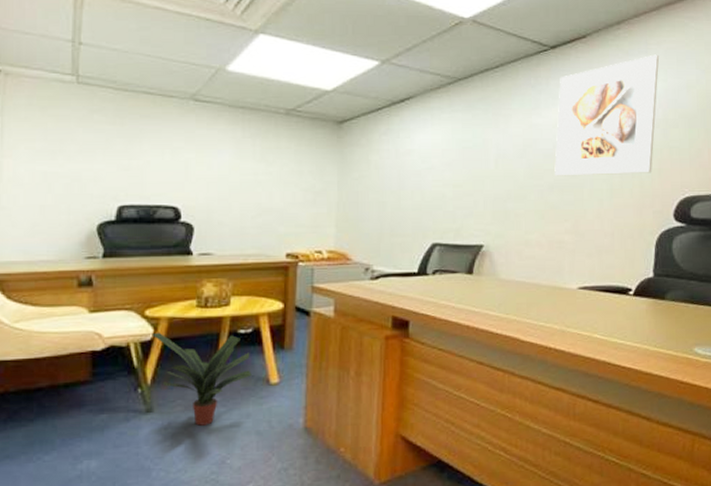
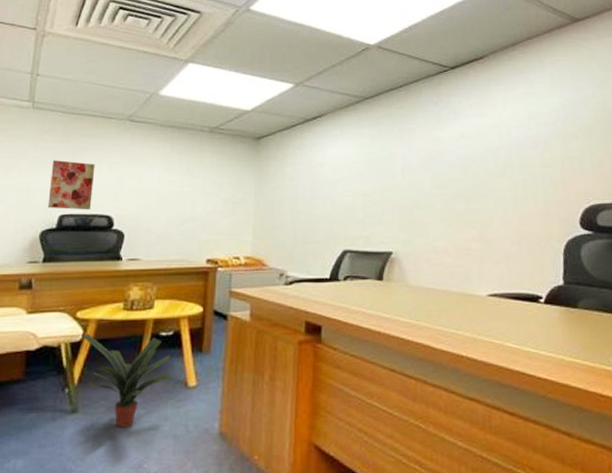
wall art: none [104,144,156,201] -> present [47,160,95,210]
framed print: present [554,54,660,176] -> none [458,72,555,186]

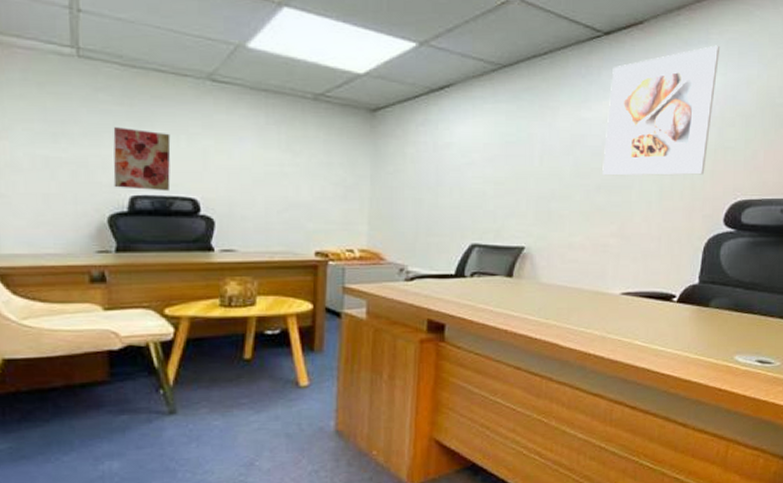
potted plant: present [81,333,171,428] -> none [172,332,280,428]
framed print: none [458,72,555,186] -> present [602,45,721,176]

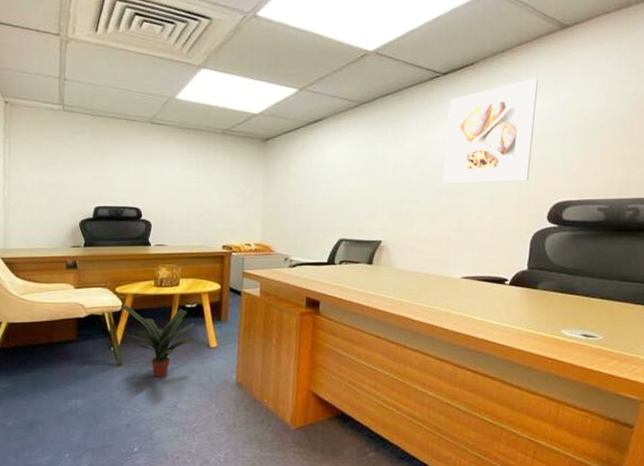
wall art: present [113,127,171,192] -> none [84,159,123,203]
potted plant: none [172,332,280,428] -> present [121,305,196,377]

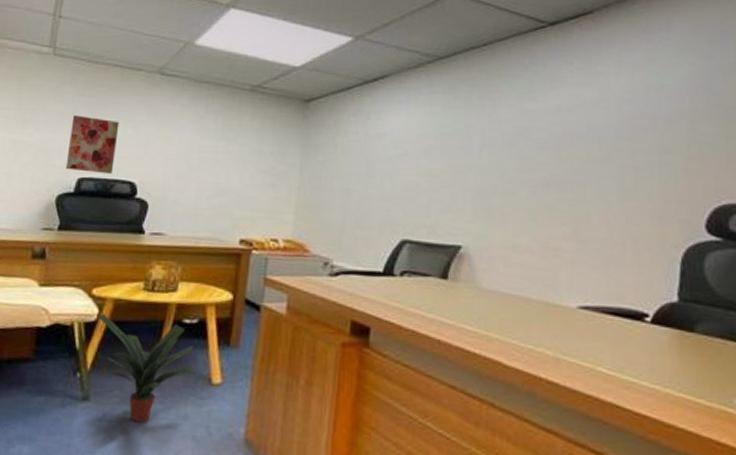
wall art: none [84,159,123,203] -> present [65,115,120,175]
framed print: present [443,78,539,184] -> none [551,33,686,173]

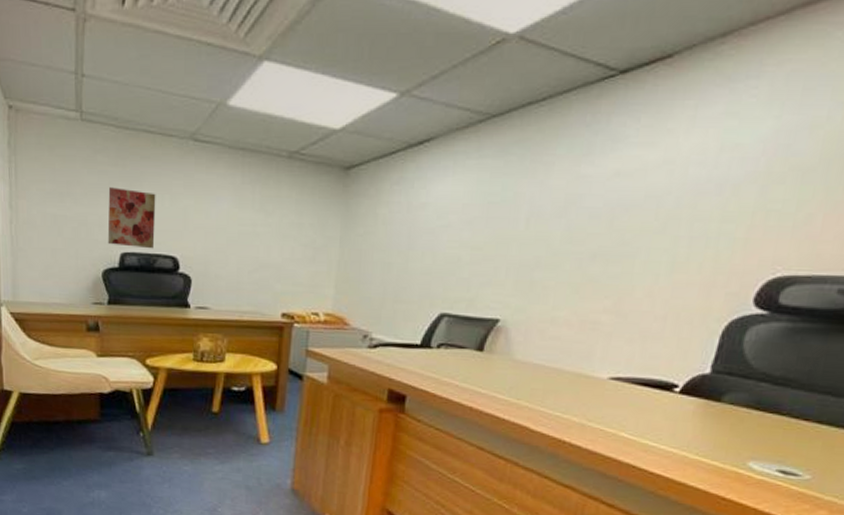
potted plant: present [96,313,194,423] -> none [152,381,243,474]

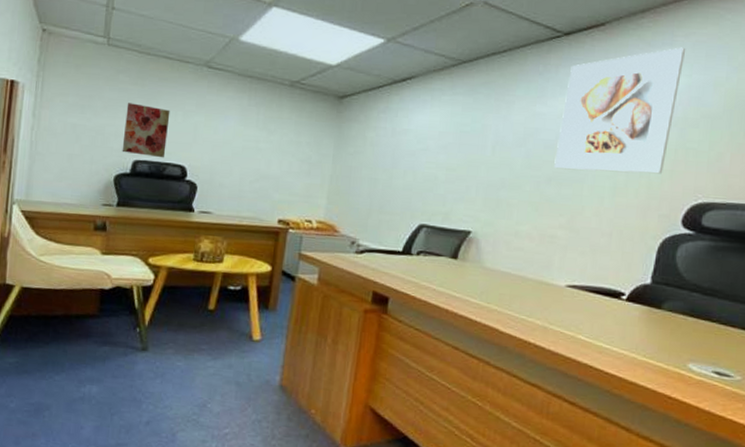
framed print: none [600,80,778,244] -> present [554,47,686,174]

